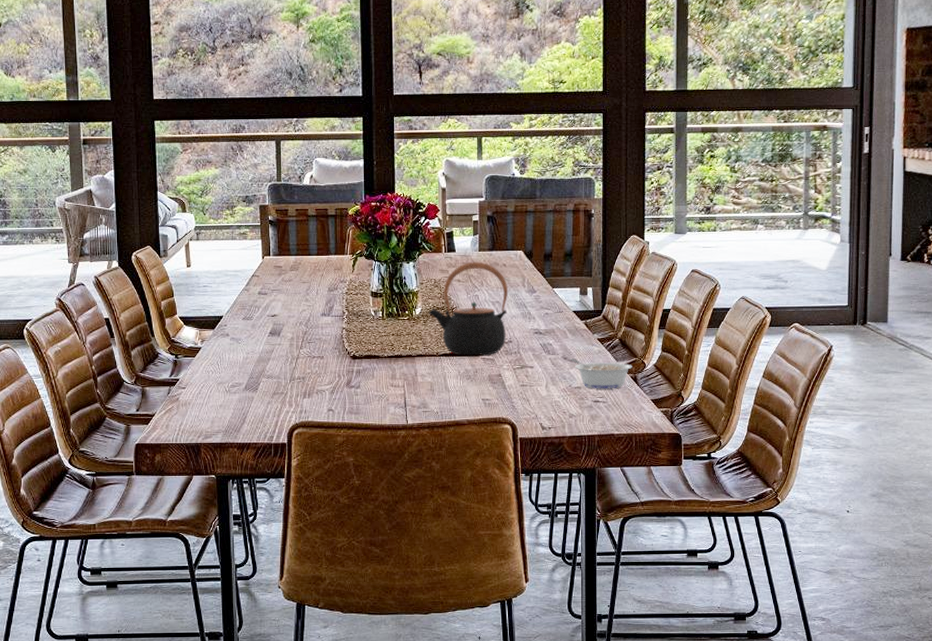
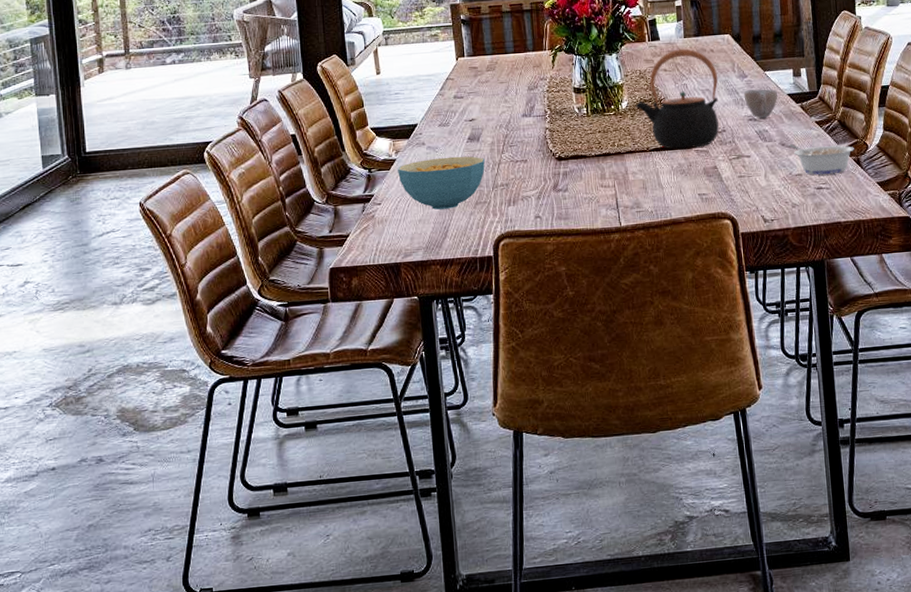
cereal bowl: none [203,349,284,397] -> present [398,156,485,210]
cup: none [531,305,564,332] -> present [743,89,778,118]

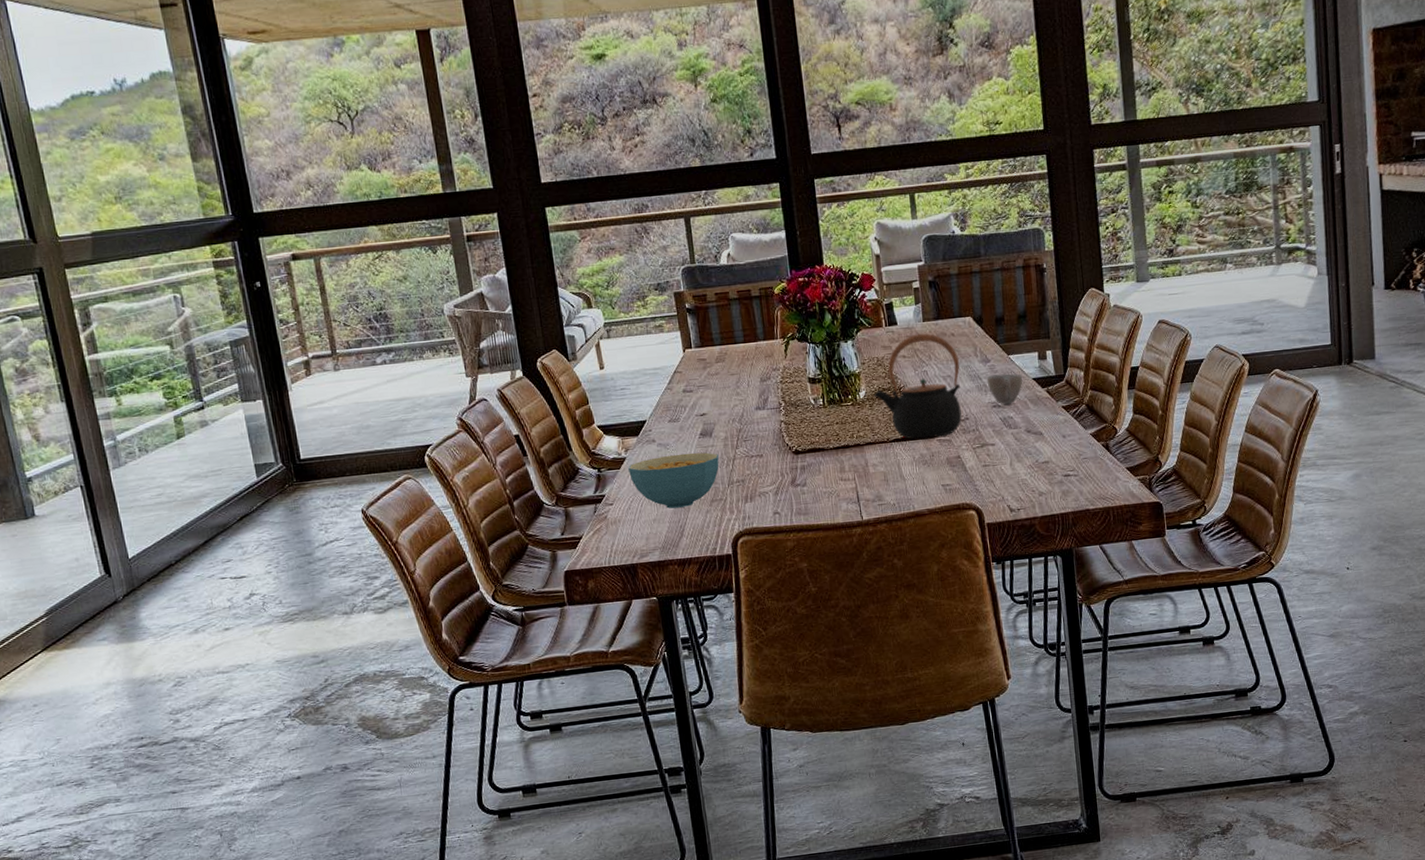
legume: present [789,144,854,175] -> none [1035,430,1103,462]

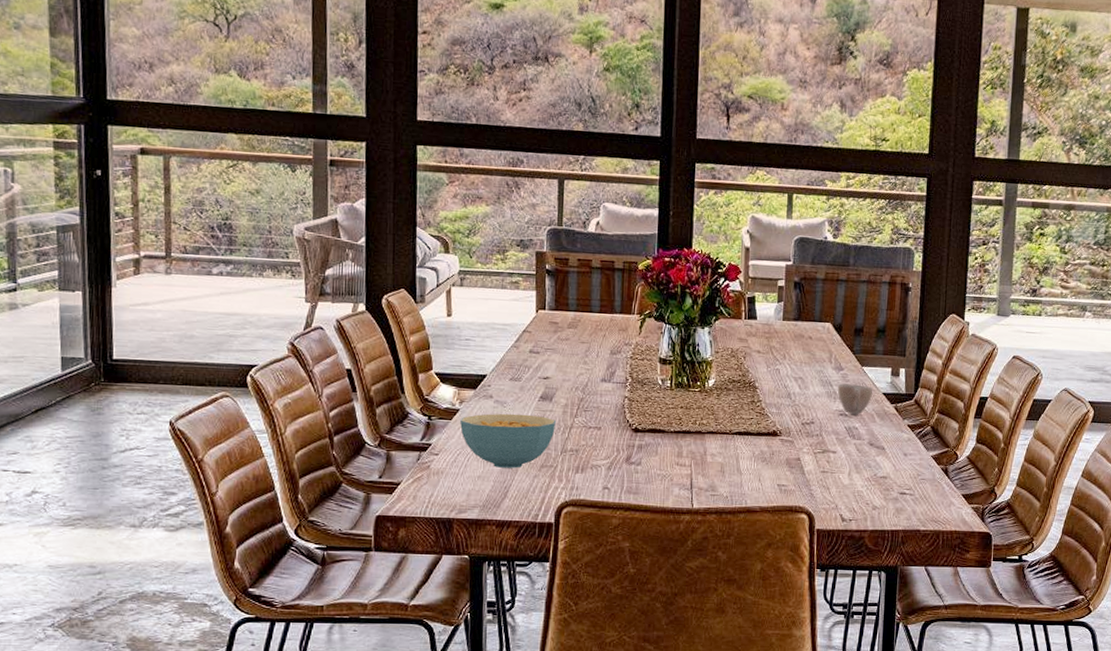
teapot: present [873,333,962,439] -> none [722,331,813,437]

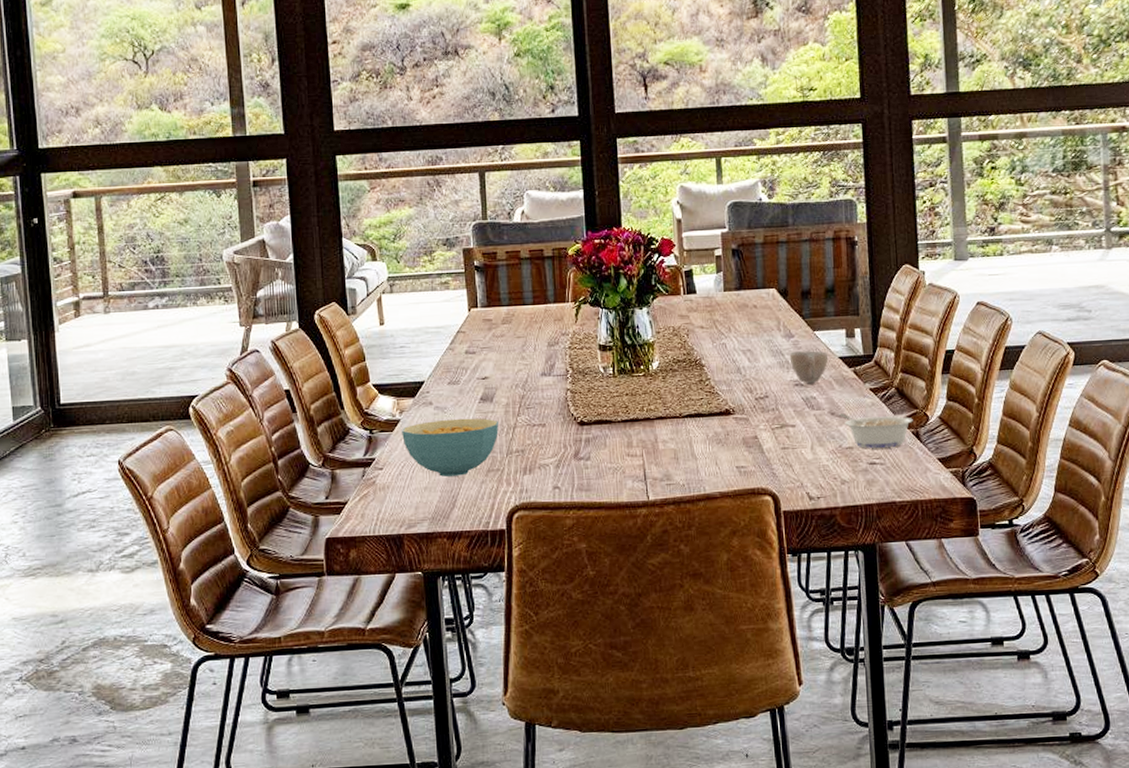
legume: none [877,445,944,480] -> present [839,413,913,448]

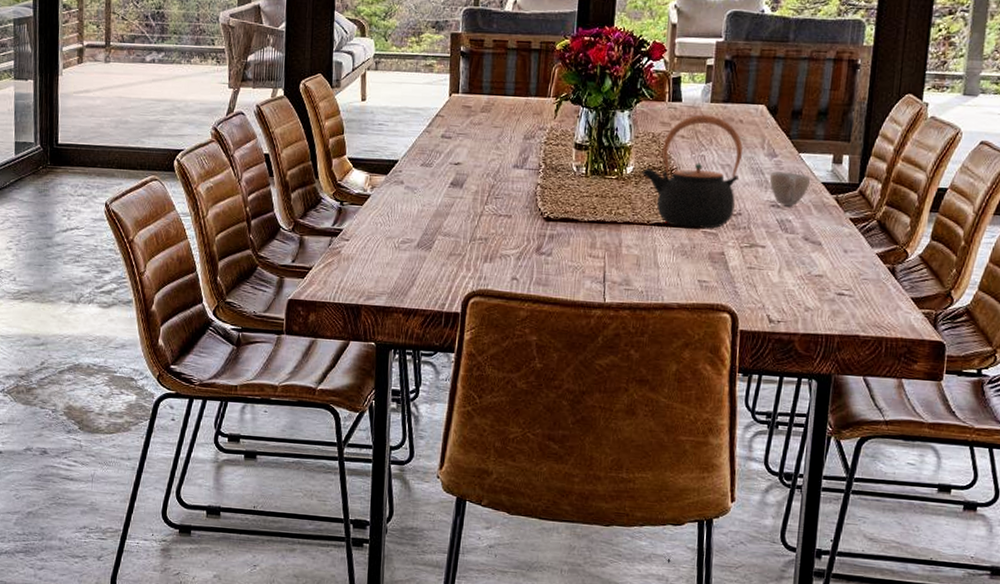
cereal bowl: present [402,418,499,477] -> none [371,200,466,256]
teapot: none [667,303,762,416] -> present [641,114,743,229]
legume: present [839,413,913,448] -> none [813,240,891,281]

